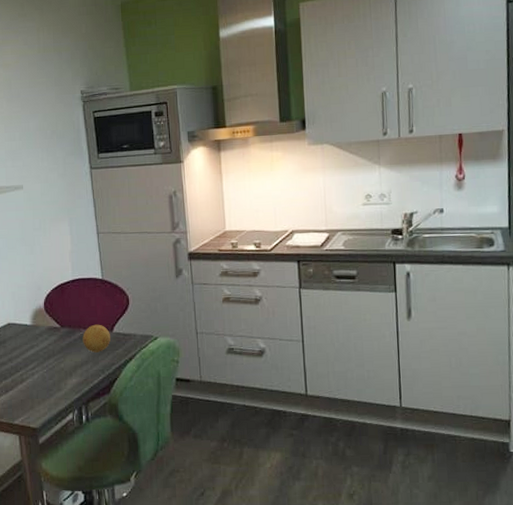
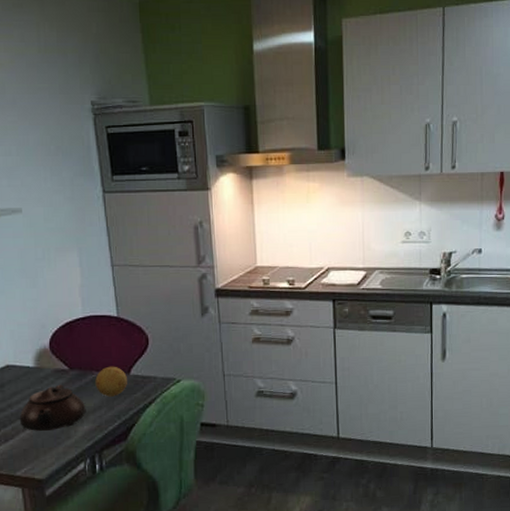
teapot: none [18,340,75,383] -> present [19,384,86,431]

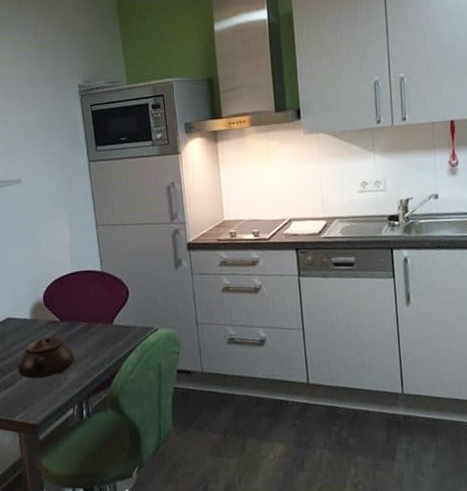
fruit: present [95,366,127,397] -> none [82,317,110,346]

